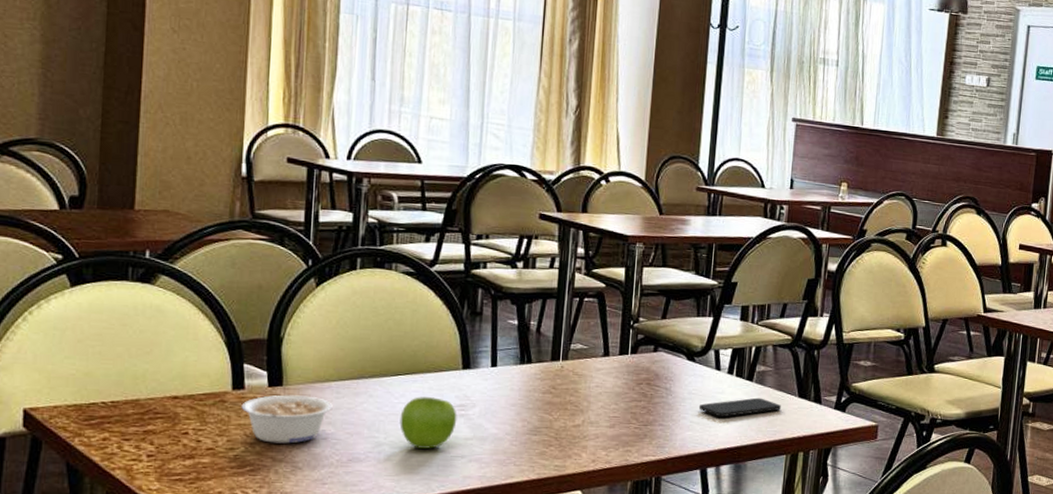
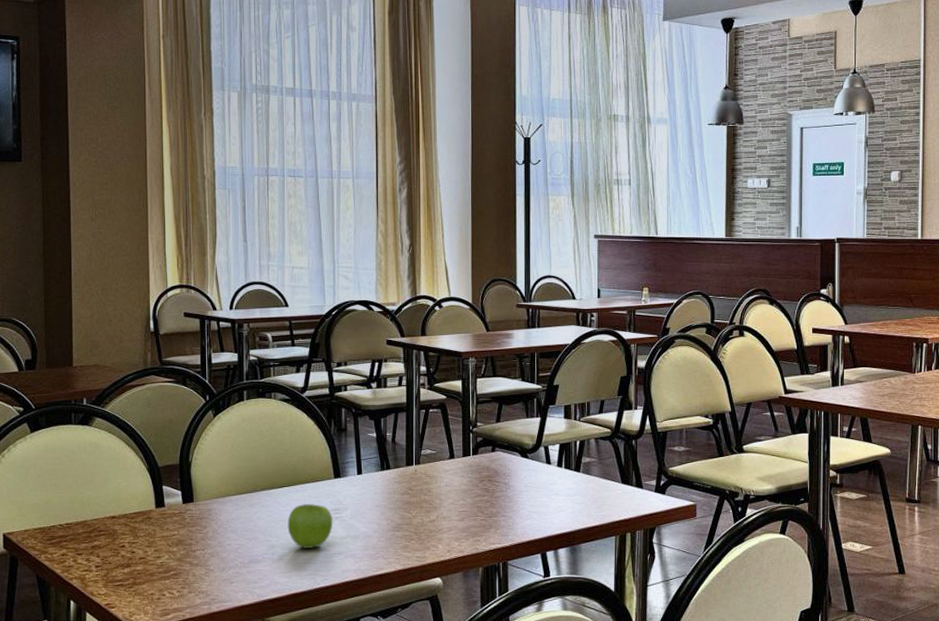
legume: present [241,394,333,444] -> none [163,509,234,551]
smartphone: present [698,397,781,417] -> none [534,486,607,506]

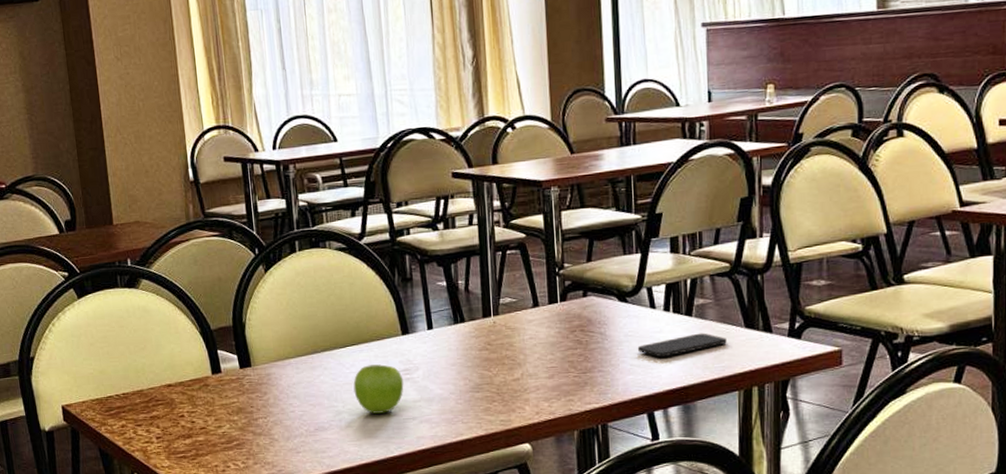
smartphone: none [534,486,607,506] -> present [637,333,727,358]

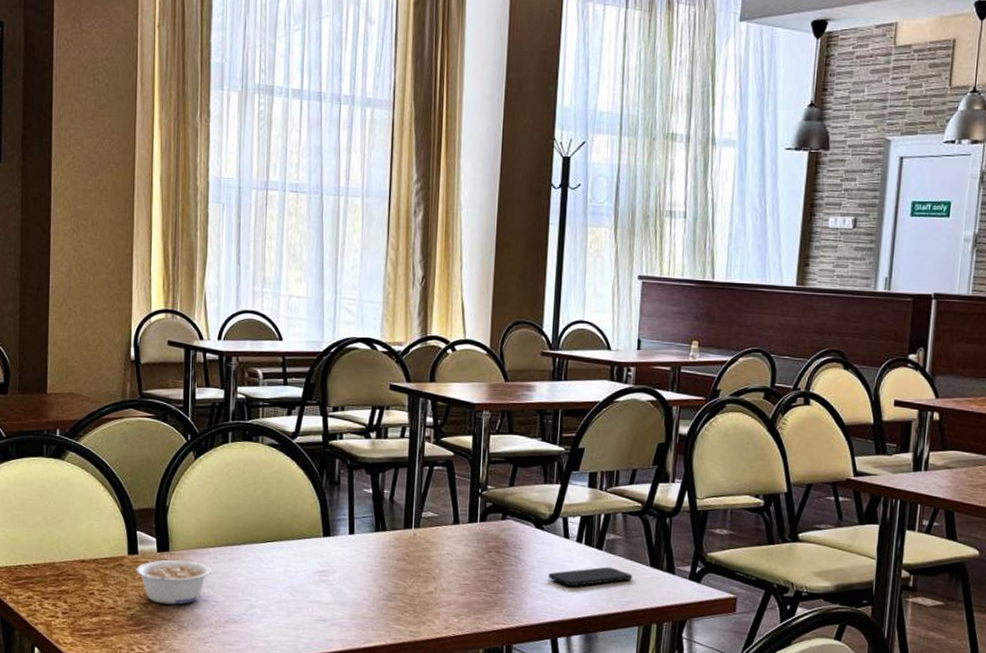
legume: none [221,373,295,419] -> present [136,559,211,605]
fruit: present [353,364,404,414] -> none [269,562,320,612]

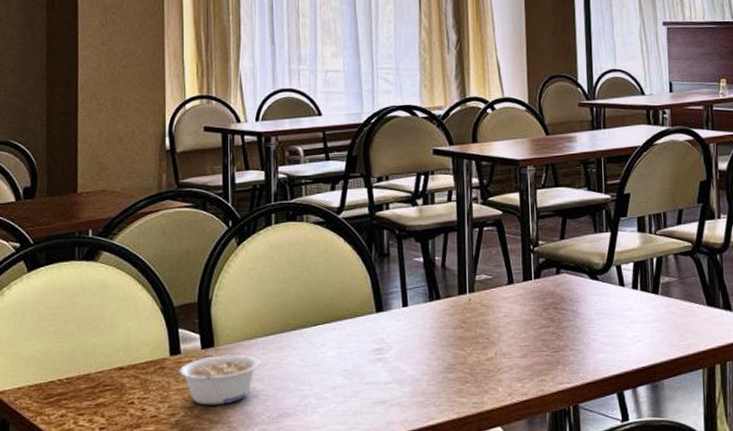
smartphone: present [548,567,632,587] -> none [607,310,691,336]

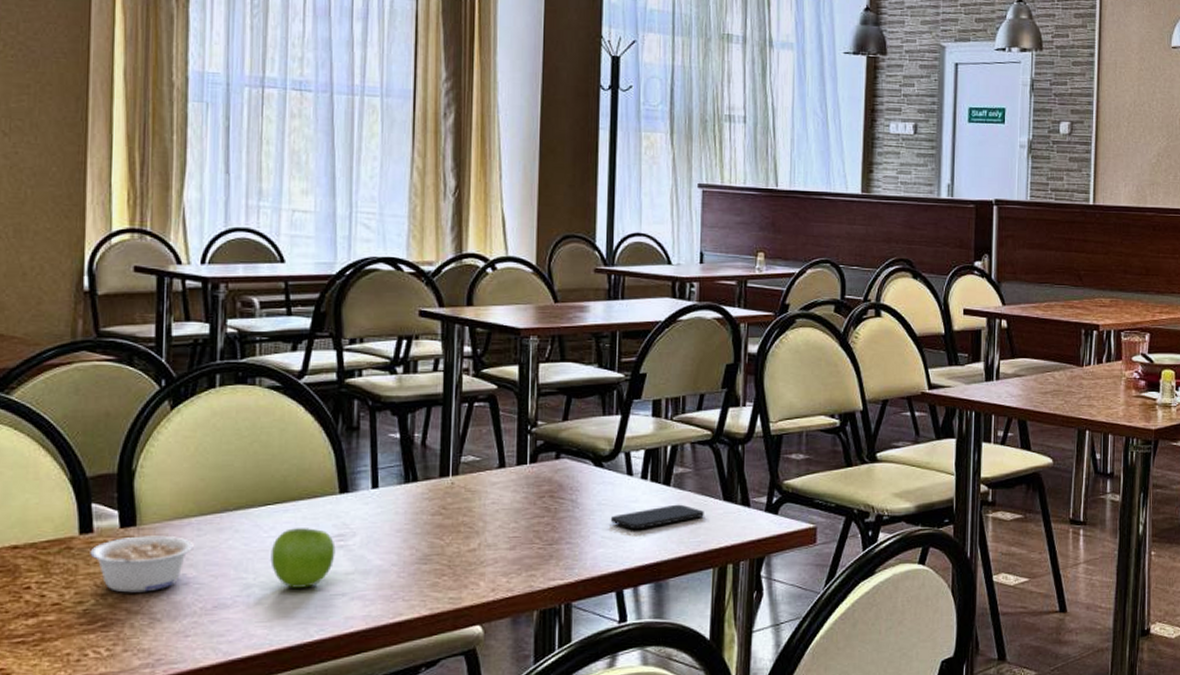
fruit: none [322,344,376,398] -> present [270,528,336,588]
smartphone: none [607,310,691,336] -> present [610,504,704,530]

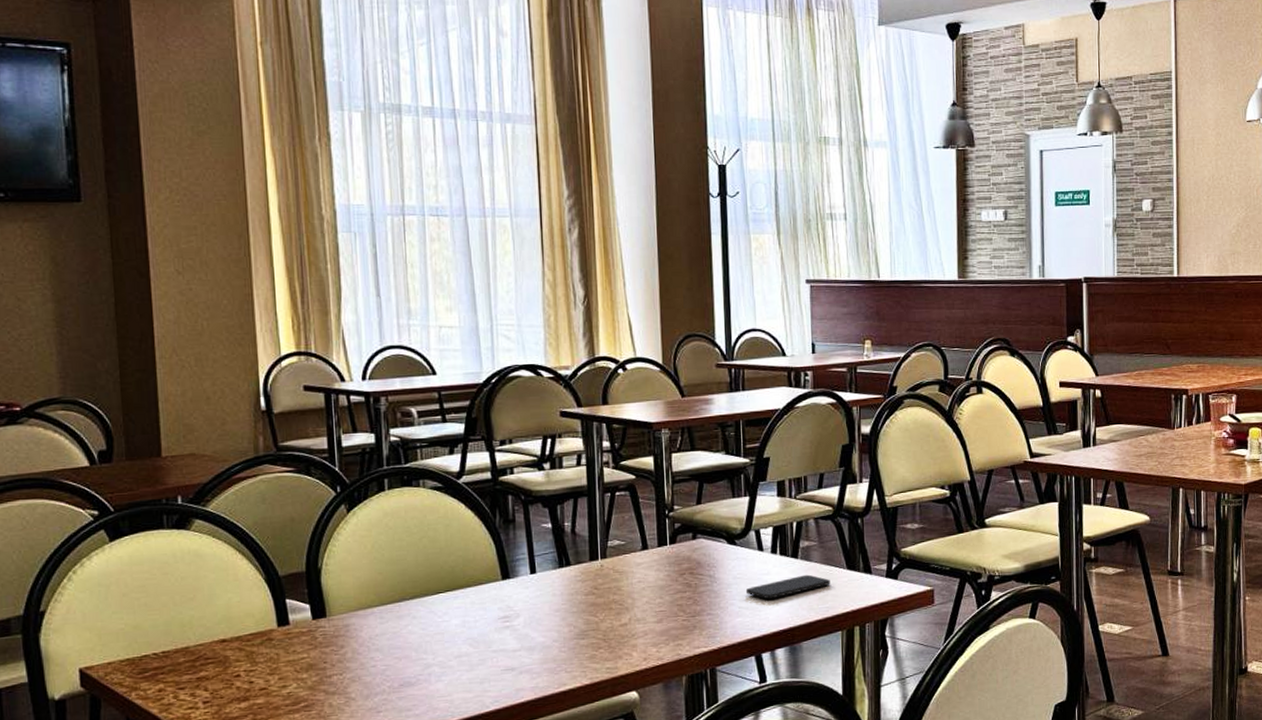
legume: present [90,535,194,593] -> none [288,624,378,676]
fruit: present [270,528,336,588] -> none [446,611,503,666]

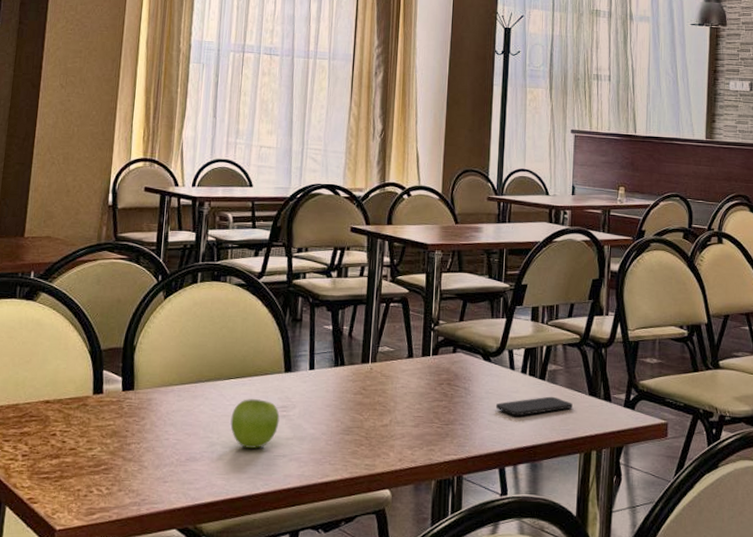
fruit: none [446,611,503,666] -> present [230,399,280,448]

